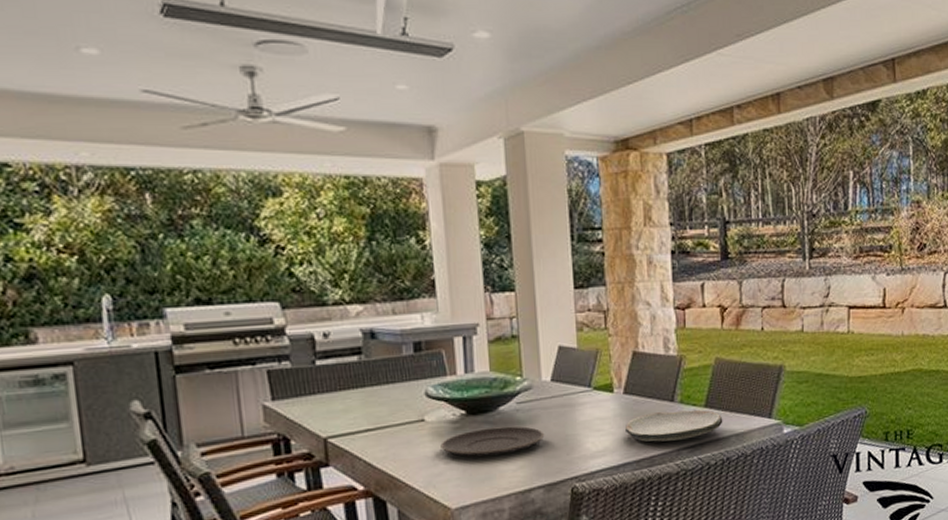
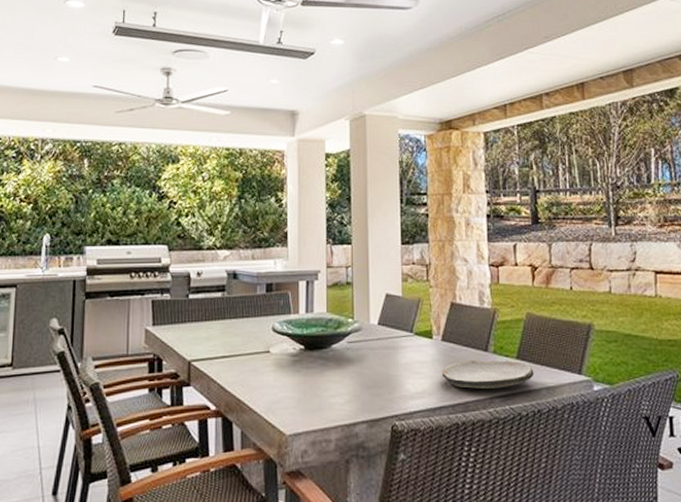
plate: present [440,426,545,457] -> none [281,363,370,388]

